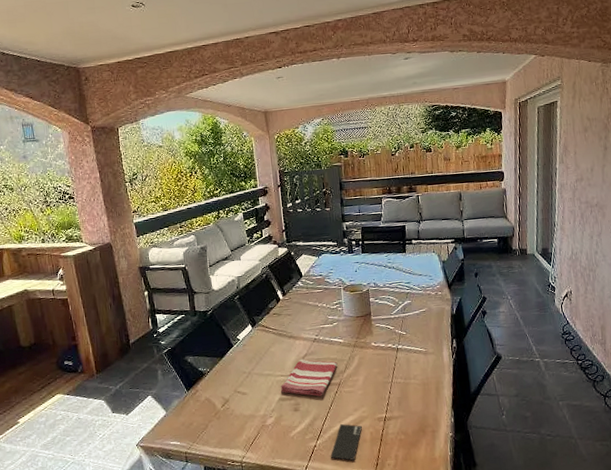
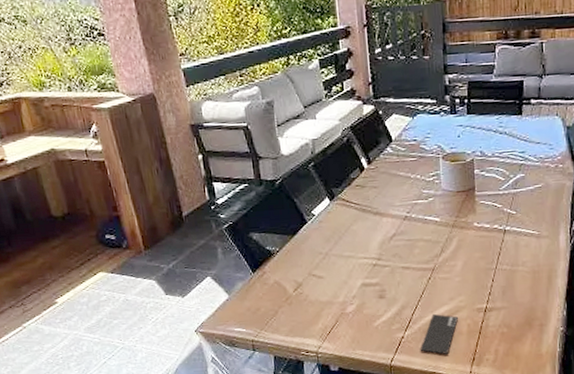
dish towel: present [280,359,338,397] -> none [363,239,432,283]

